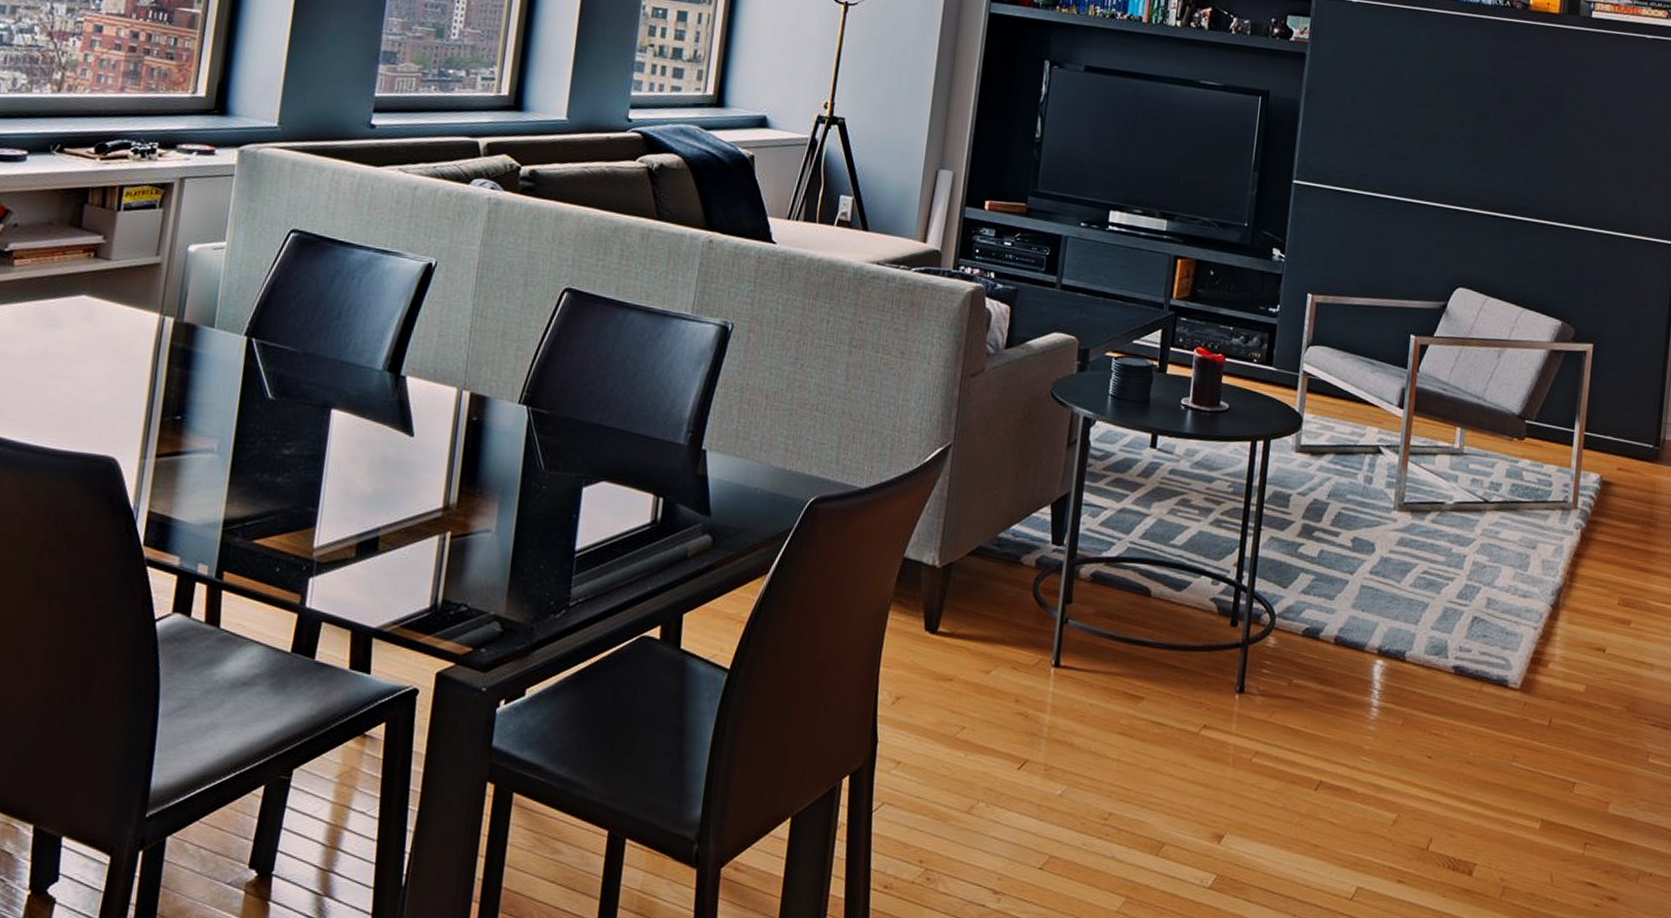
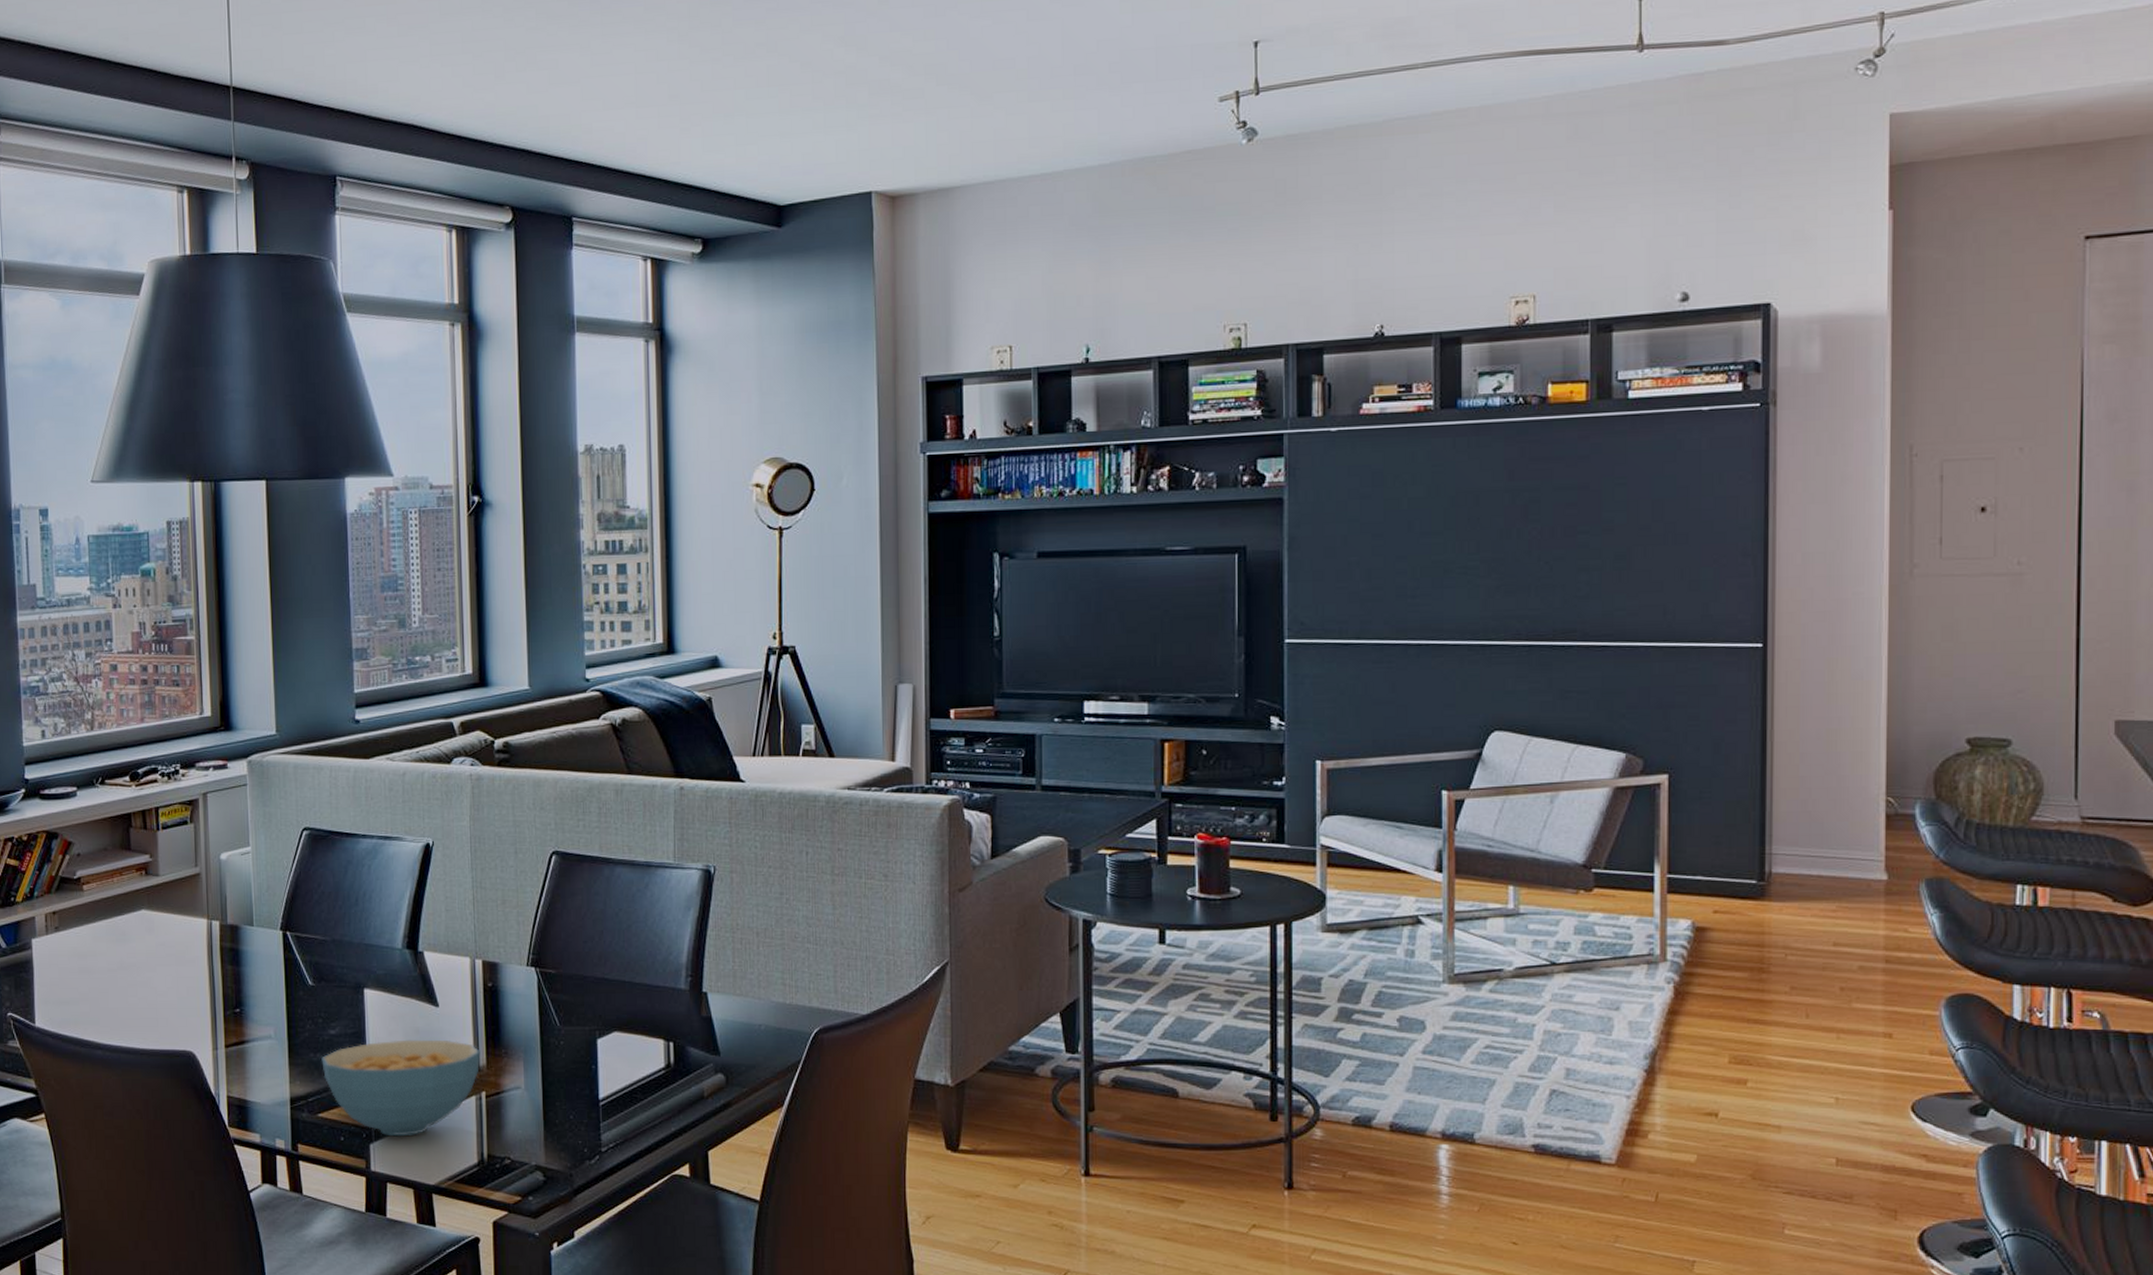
cereal bowl: none [267,467,452,573] -> present [321,1039,481,1137]

